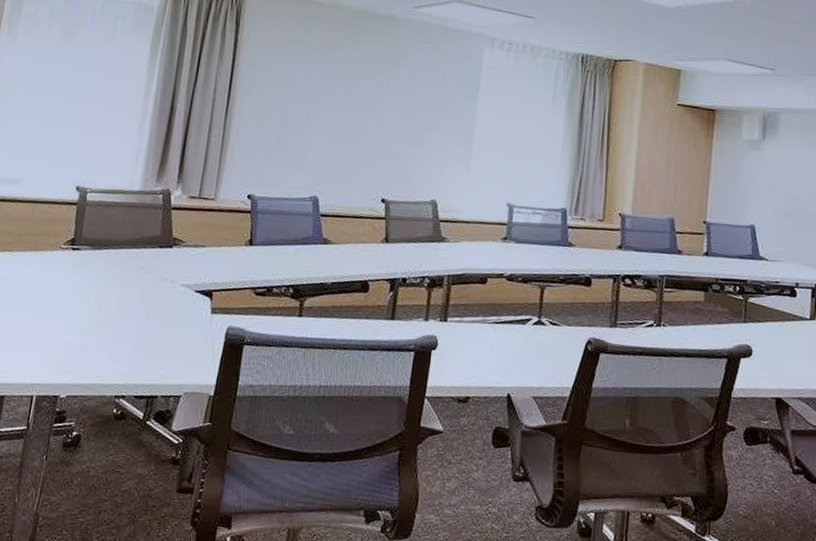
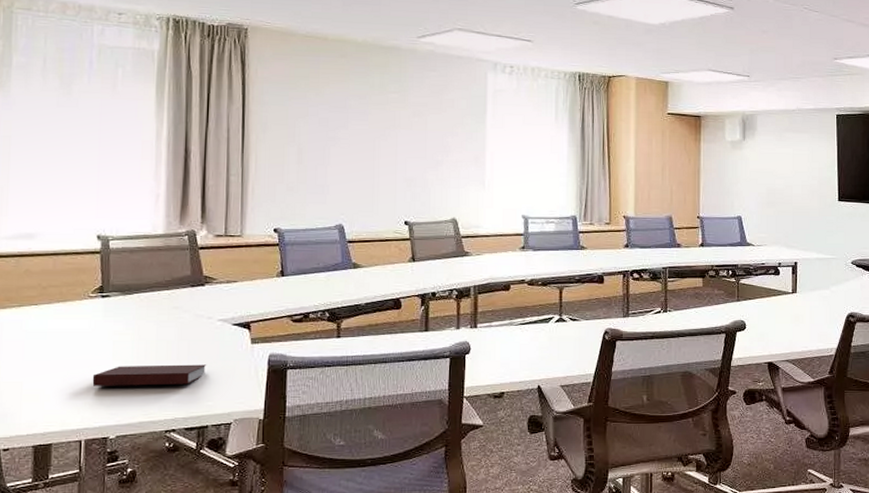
notebook: none [51,322,165,350] -> present [92,364,207,386]

